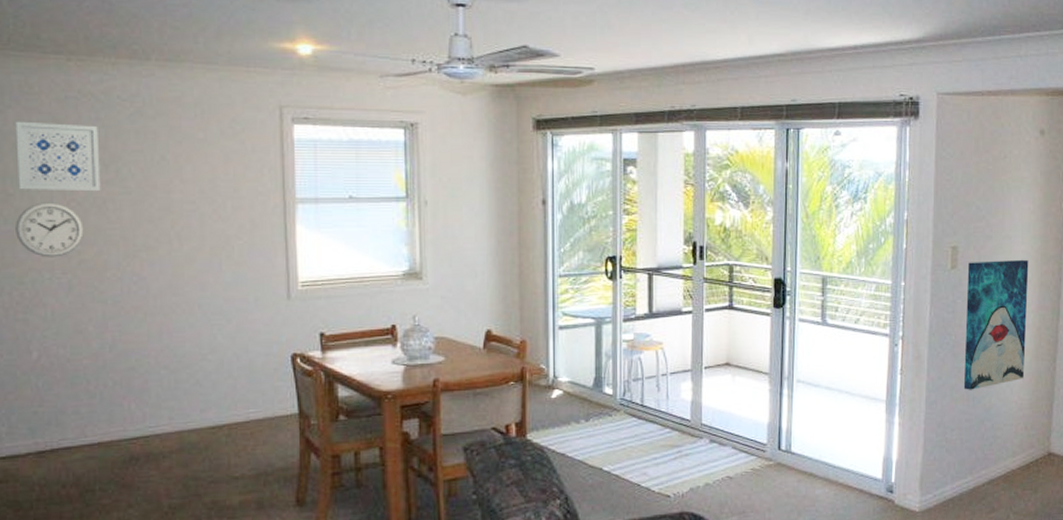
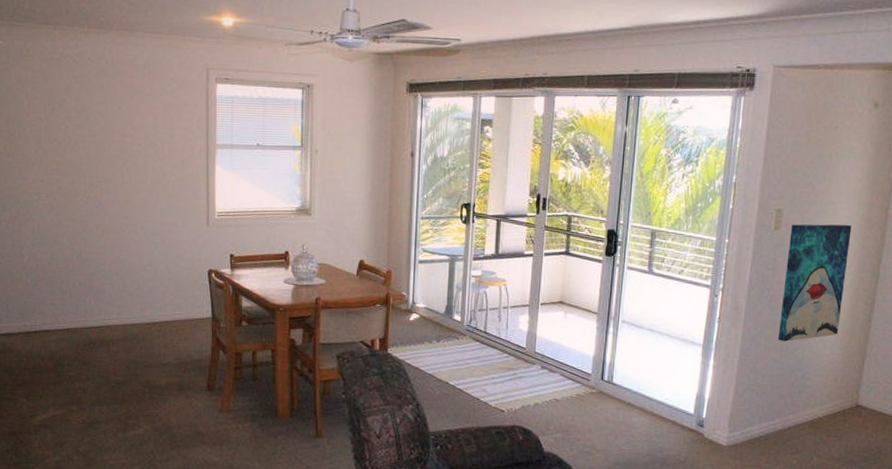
wall art: present [15,121,101,192] -> none [16,77,75,134]
wall clock: present [16,202,85,258] -> none [15,141,63,184]

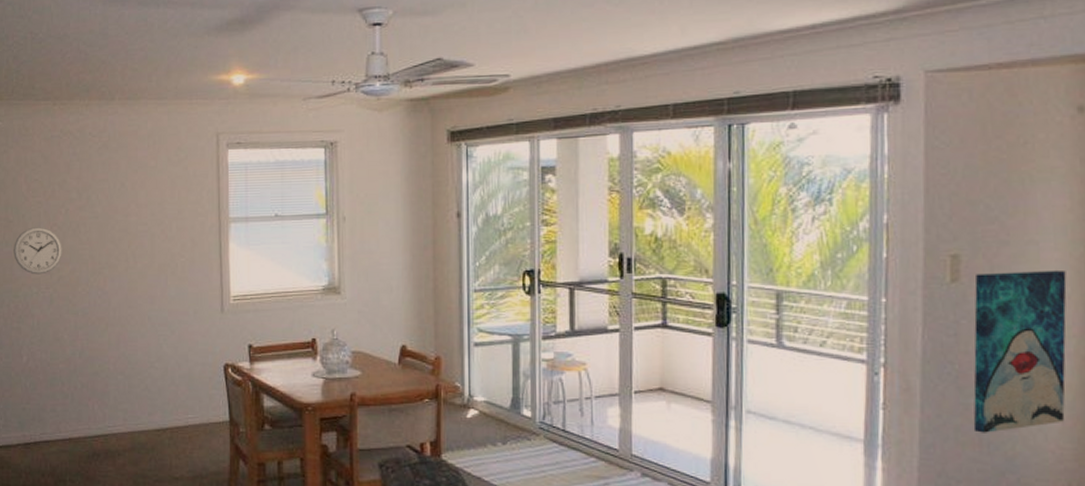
wall clock: none [15,141,63,184] -> present [14,227,63,275]

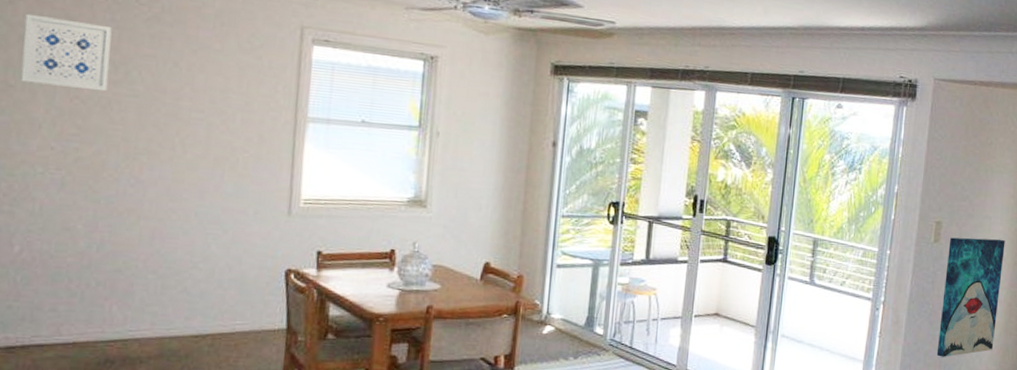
wall clock: present [14,227,63,275] -> none [12,96,86,153]
wall art: none [15,158,76,217] -> present [20,13,112,92]

